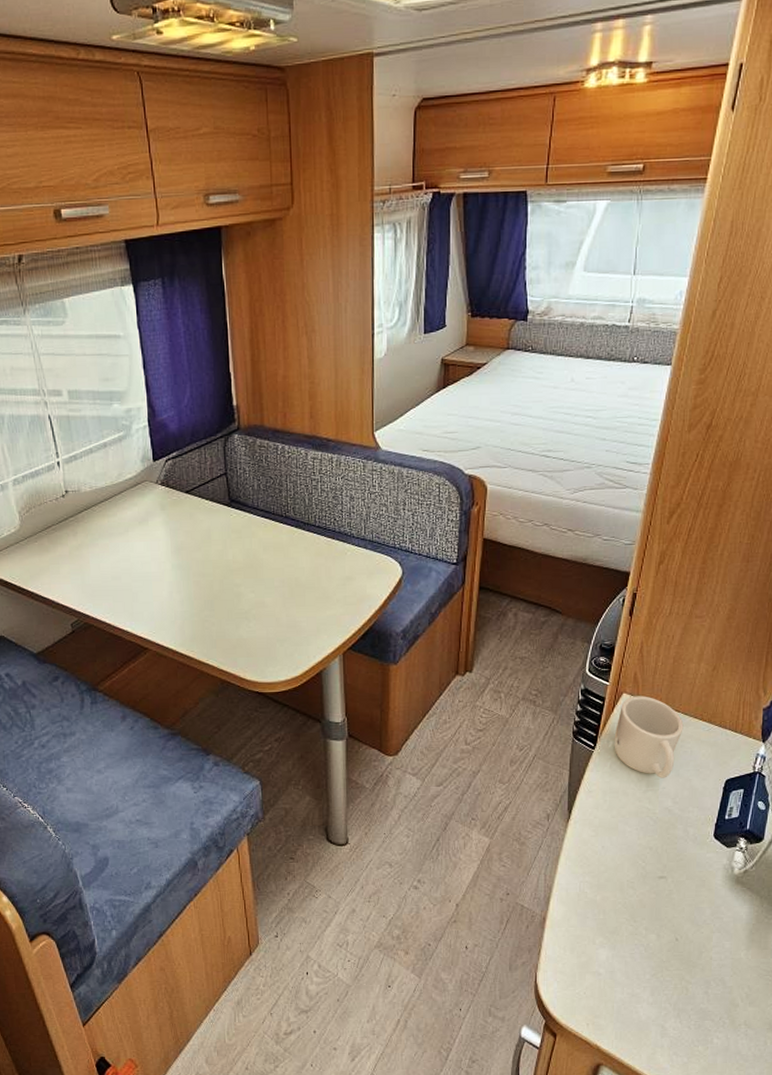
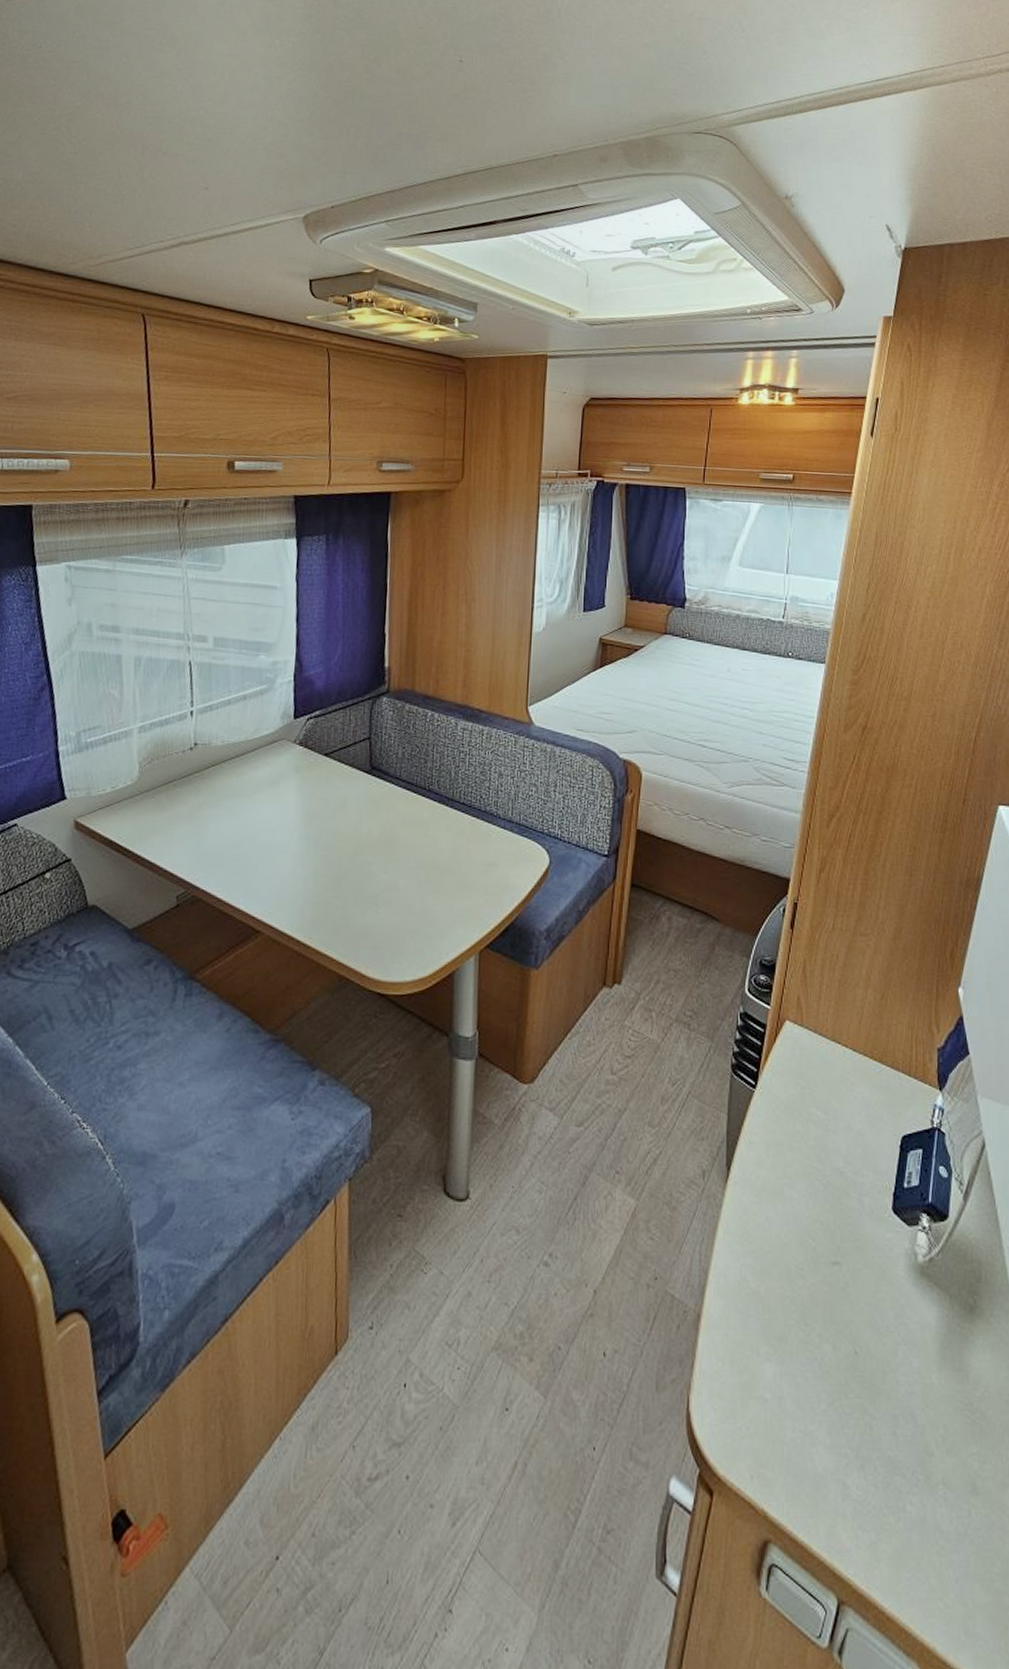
mug: present [614,696,684,778] -> none [777,1024,853,1130]

